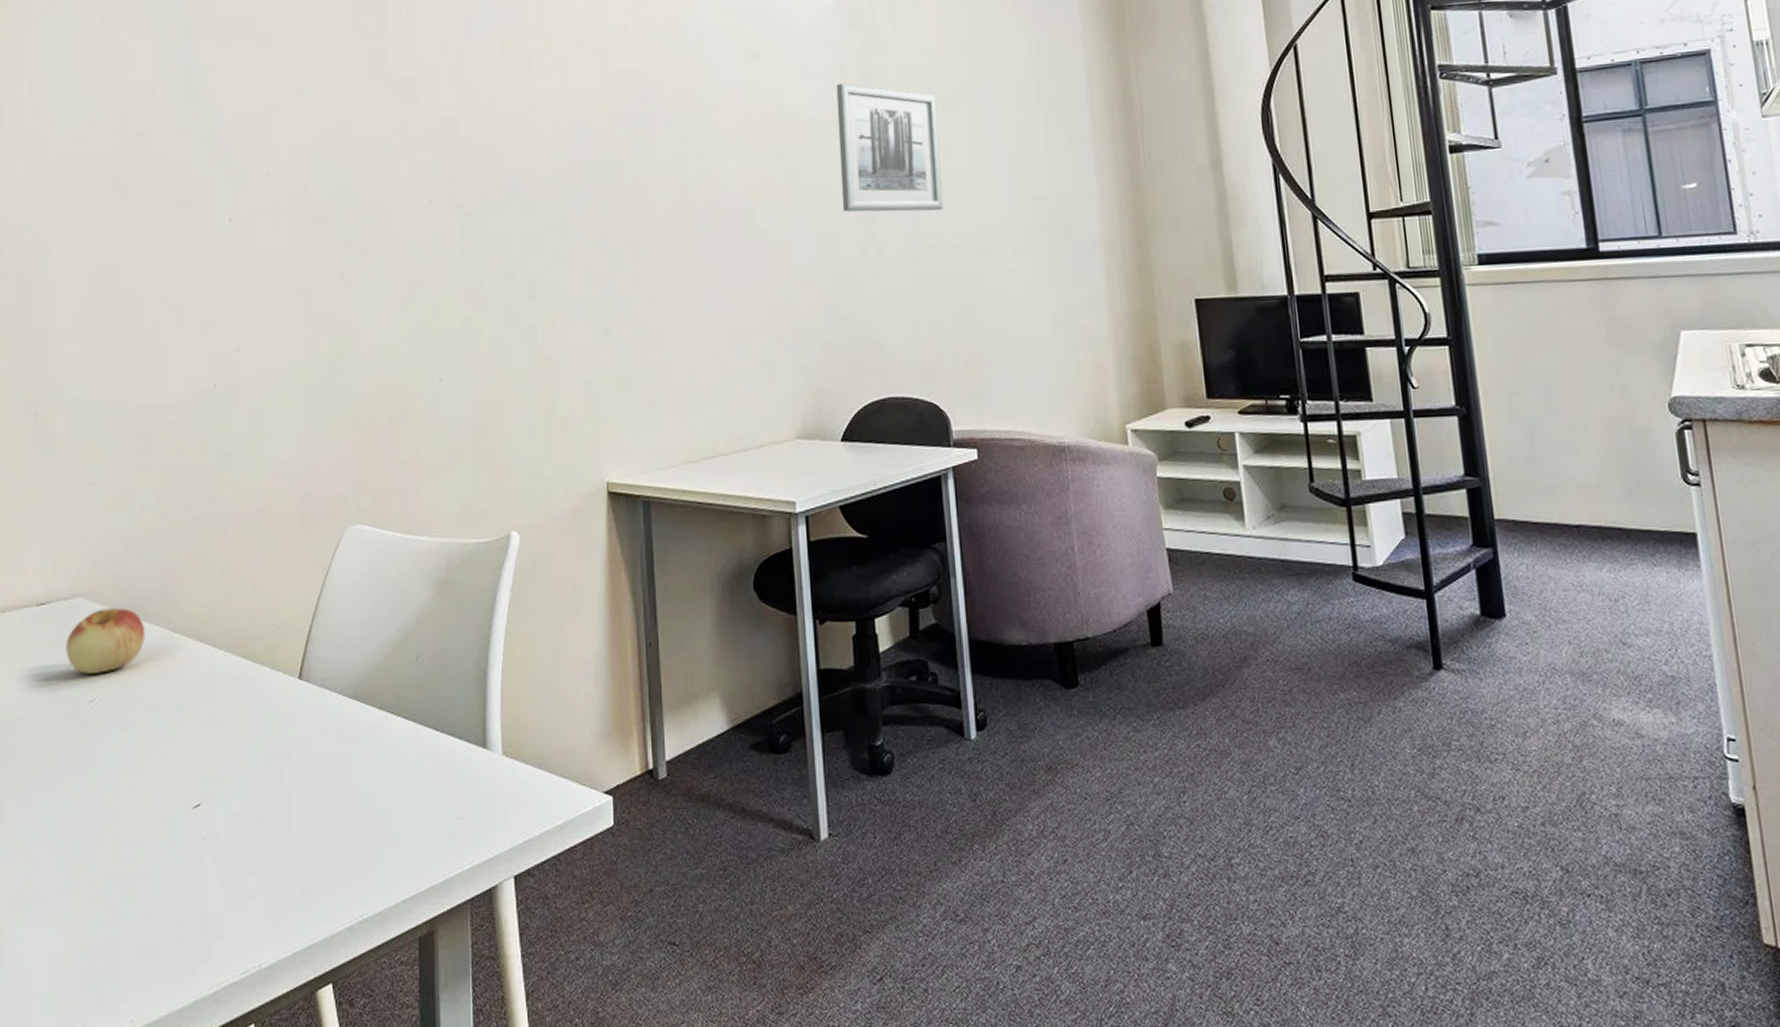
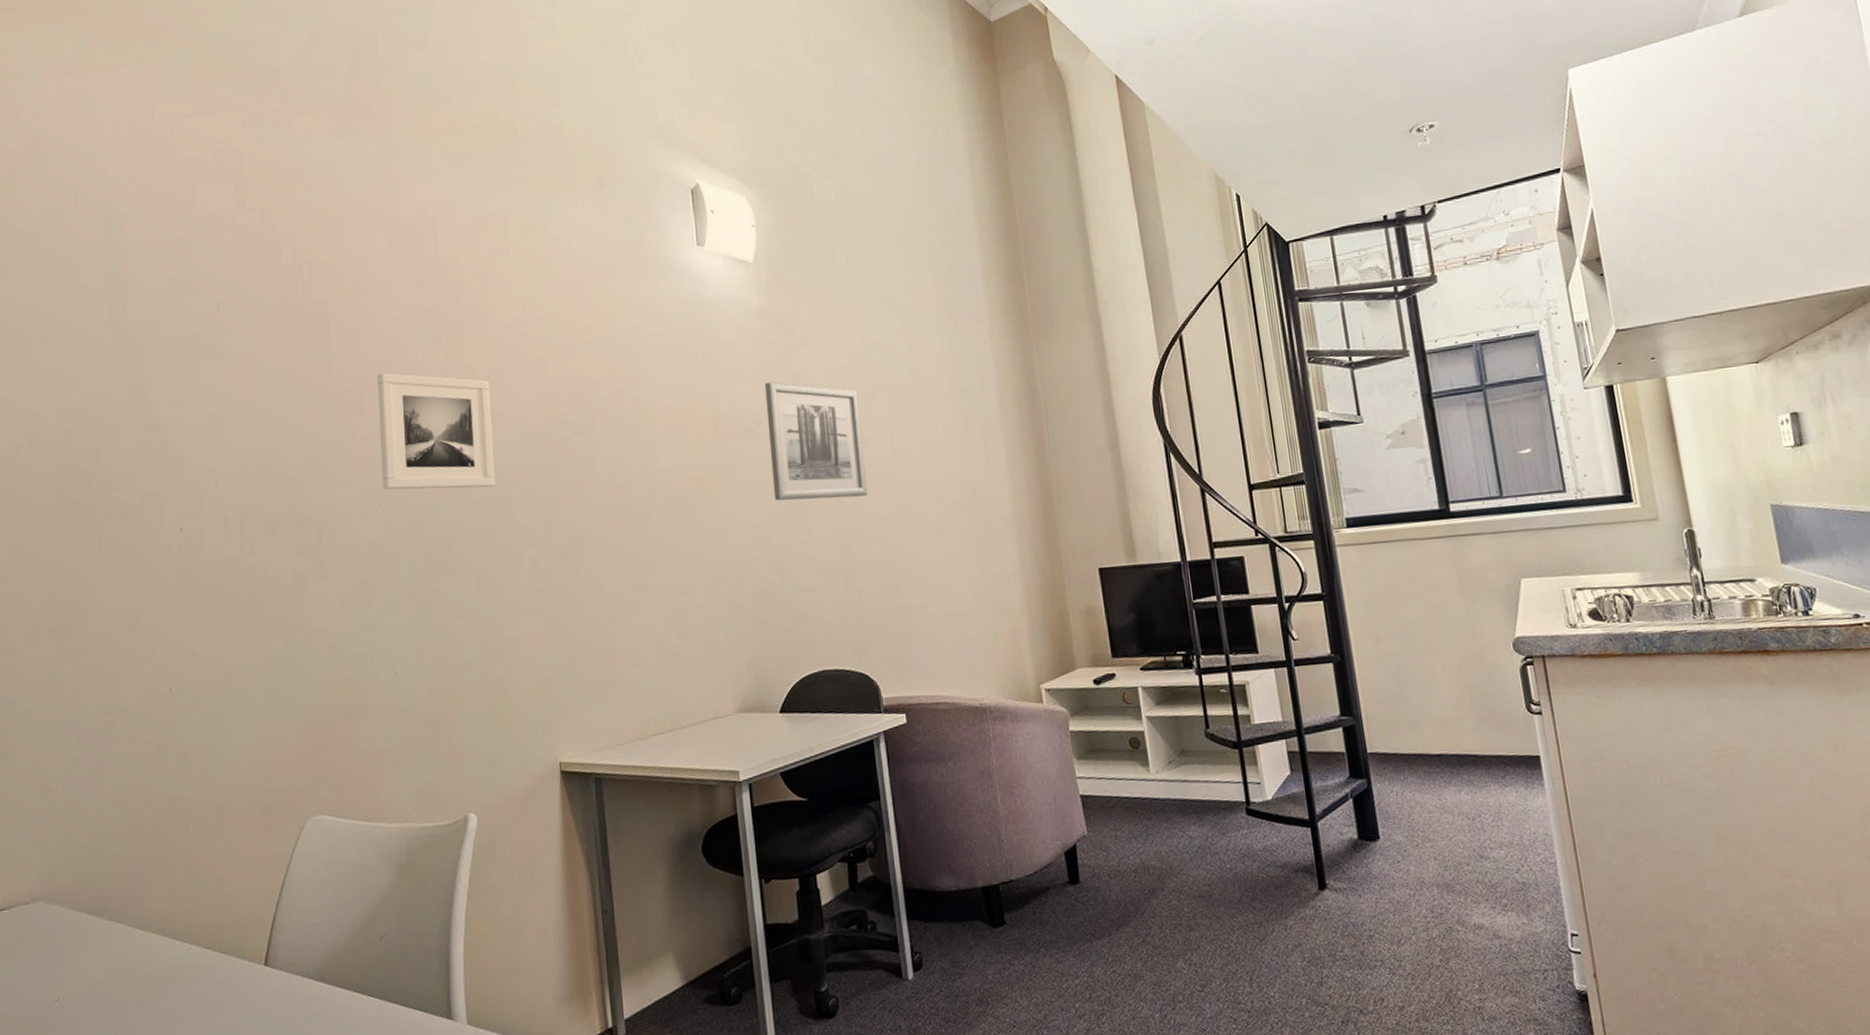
apple: present [66,608,146,674] -> none [28,908,109,975]
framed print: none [432,62,550,187] -> present [376,372,496,490]

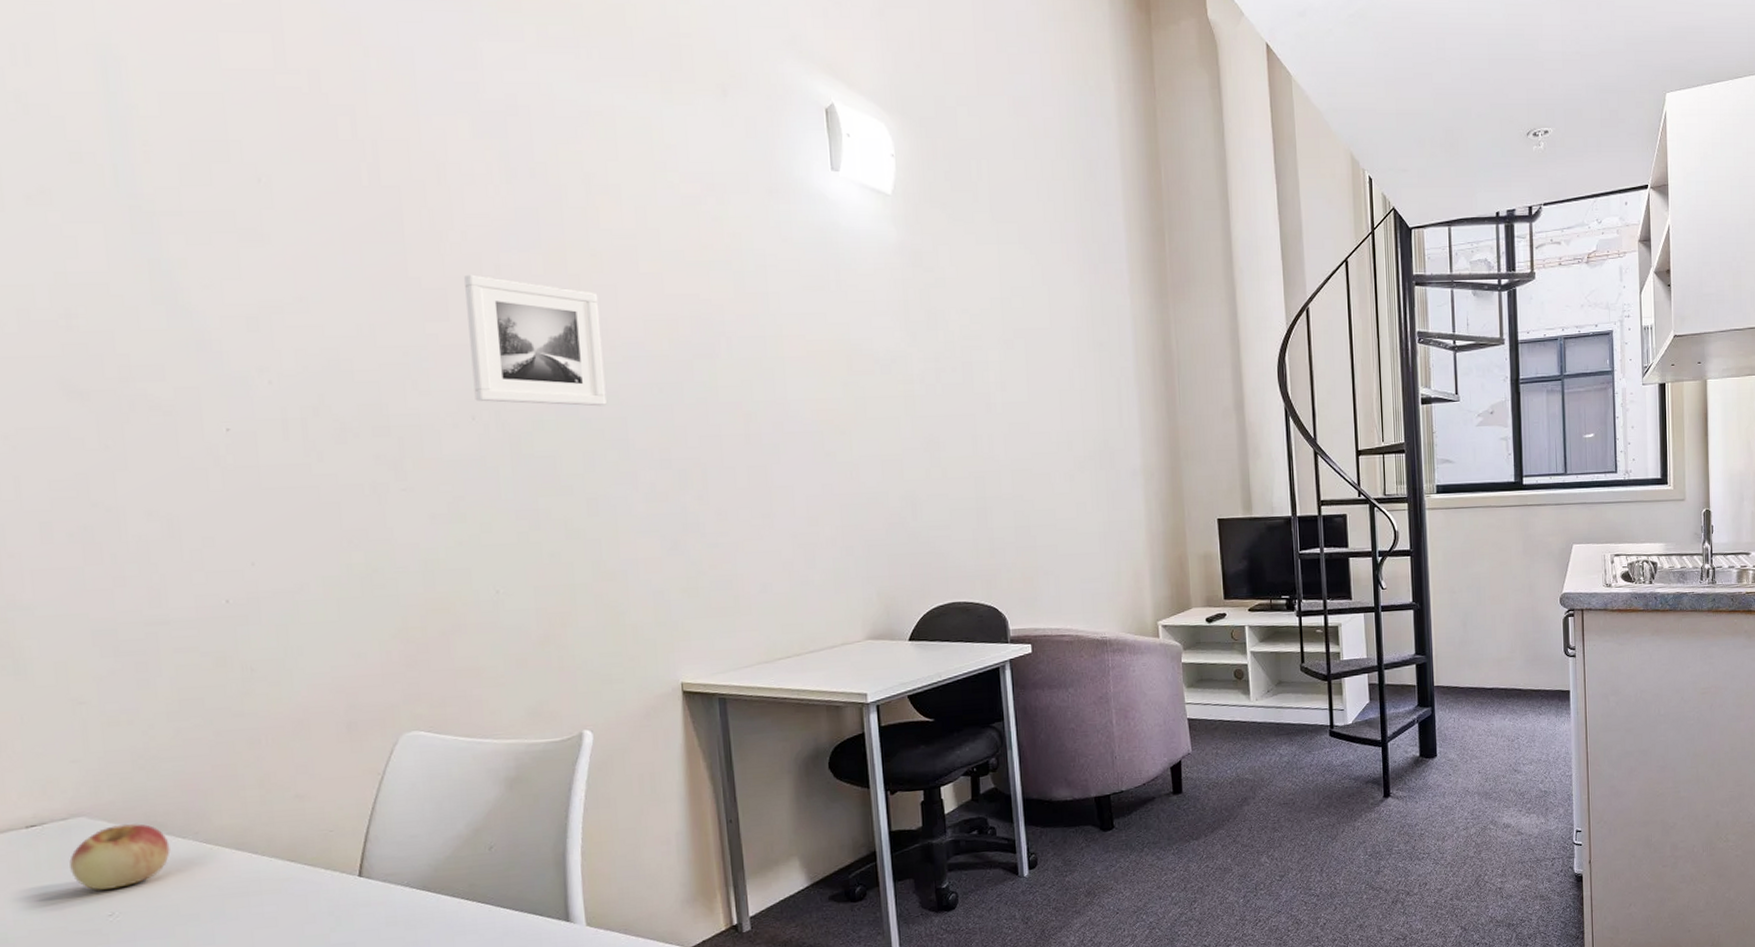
apple: none [28,908,109,975] -> present [69,824,171,890]
wall art: present [764,382,868,501] -> none [900,319,1002,440]

